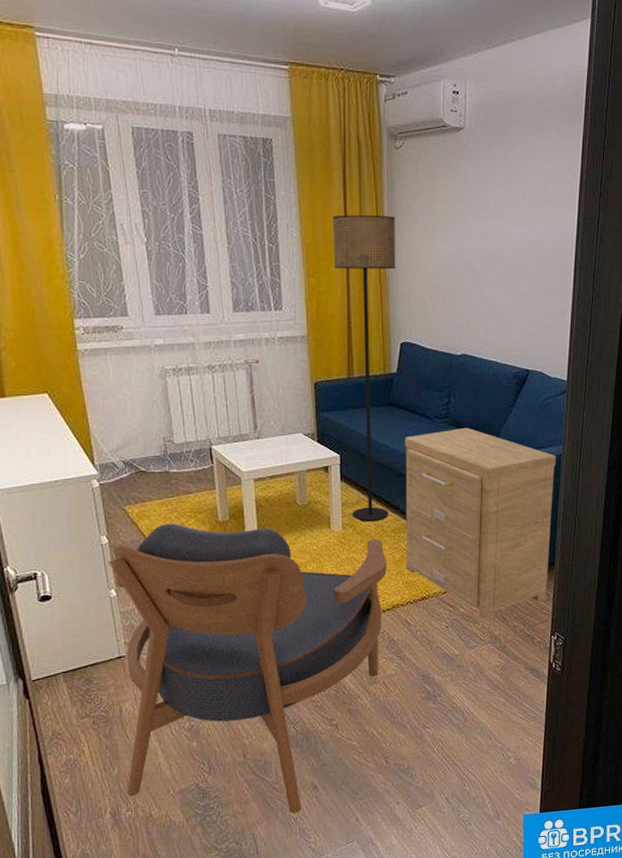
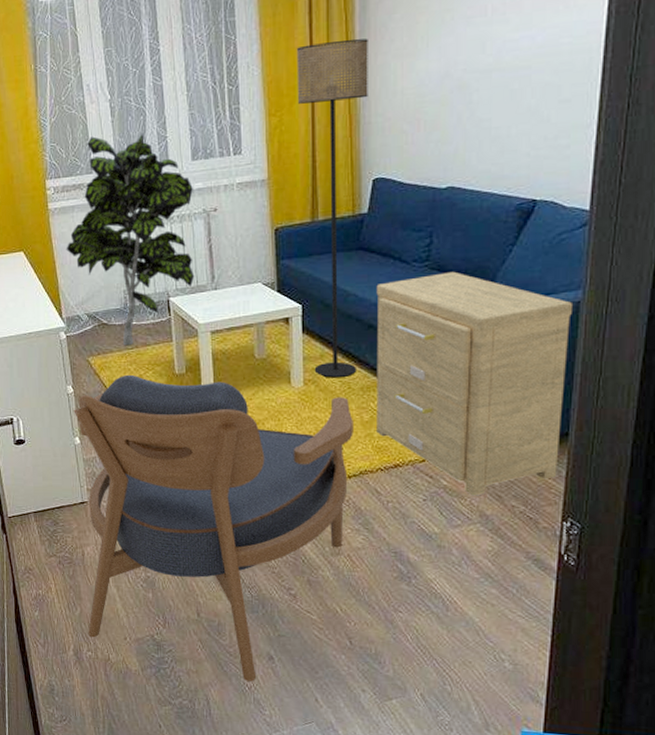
indoor plant: none [98,278,238,493] -> present [66,132,195,345]

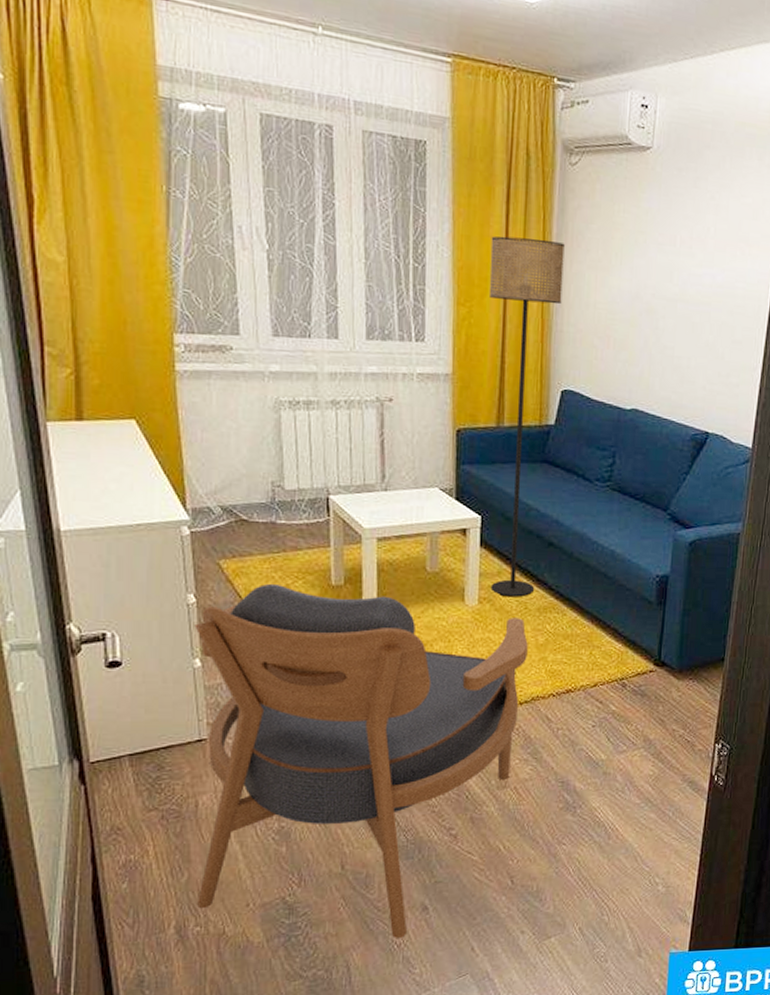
indoor plant: present [66,132,195,345] -> none [197,290,366,547]
side table: present [376,271,574,496] -> none [551,494,735,721]

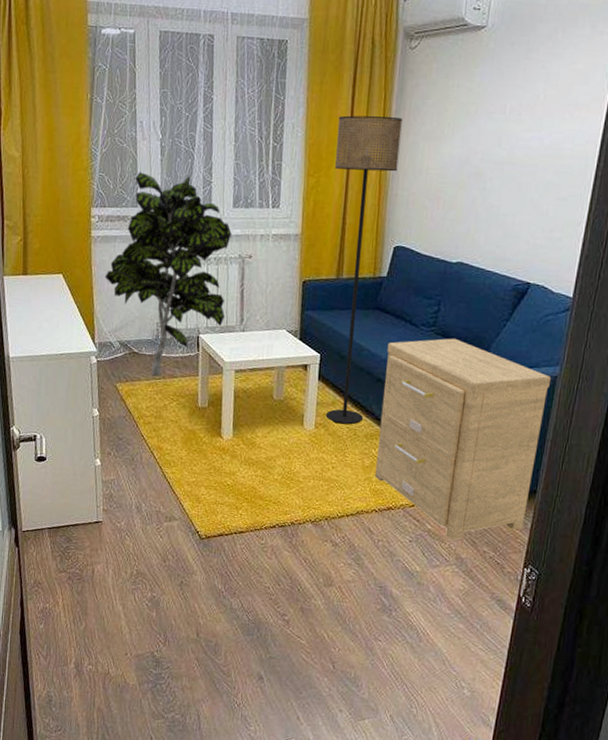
armchair: present [194,583,528,938] -> none [91,403,356,699]
indoor plant: none [197,290,366,547] -> present [104,172,232,375]
side table: none [551,494,735,721] -> present [375,338,552,541]

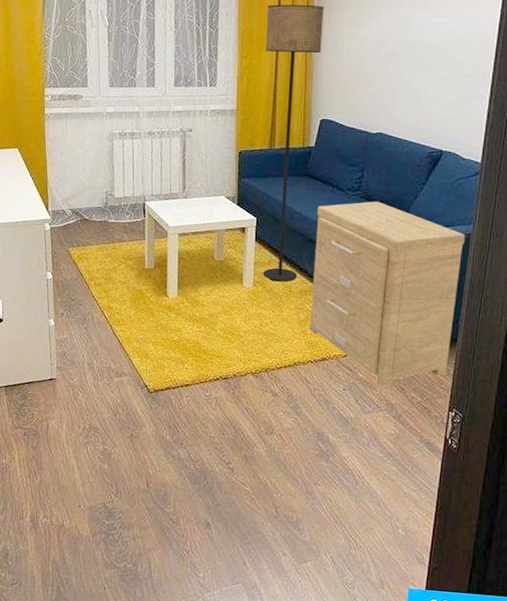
indoor plant: present [104,172,232,375] -> none [57,55,173,240]

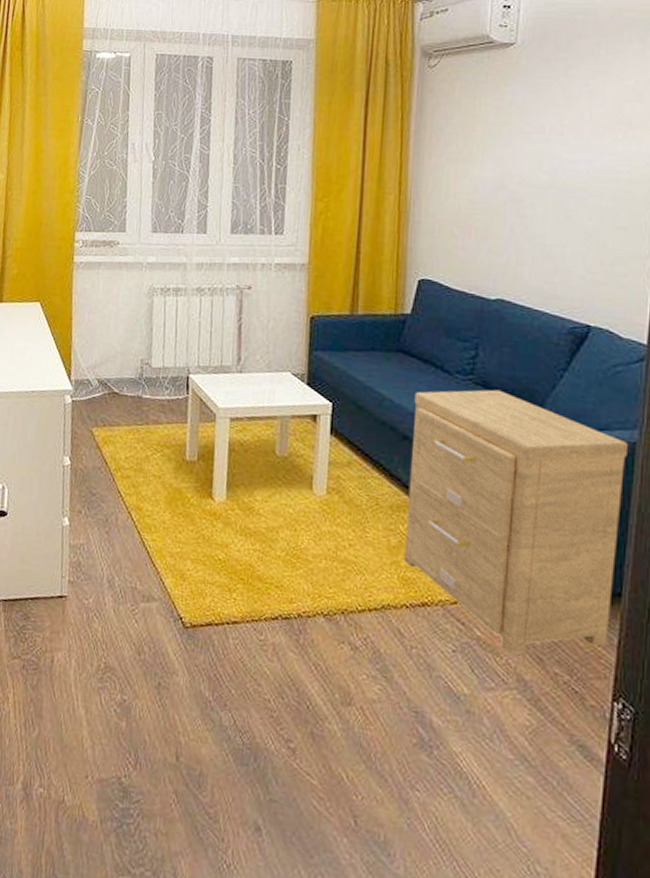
floor lamp: present [263,4,324,282] -> none [340,136,423,492]

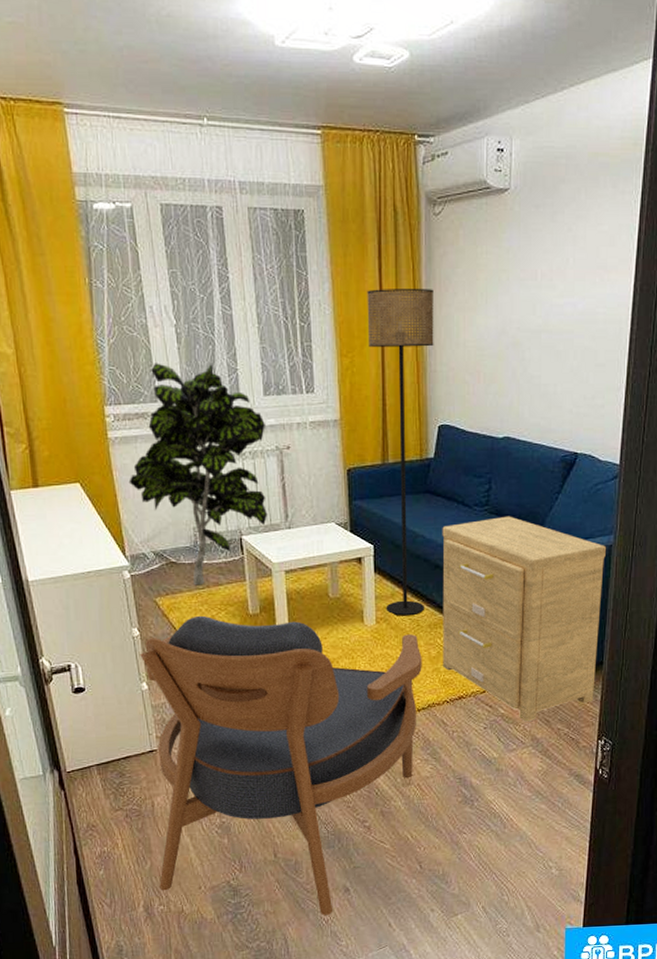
armchair: none [43,453,379,858] -> present [140,615,422,915]
indoor plant: none [85,195,229,420] -> present [128,363,268,584]
floor lamp: none [340,136,423,492] -> present [367,289,434,616]

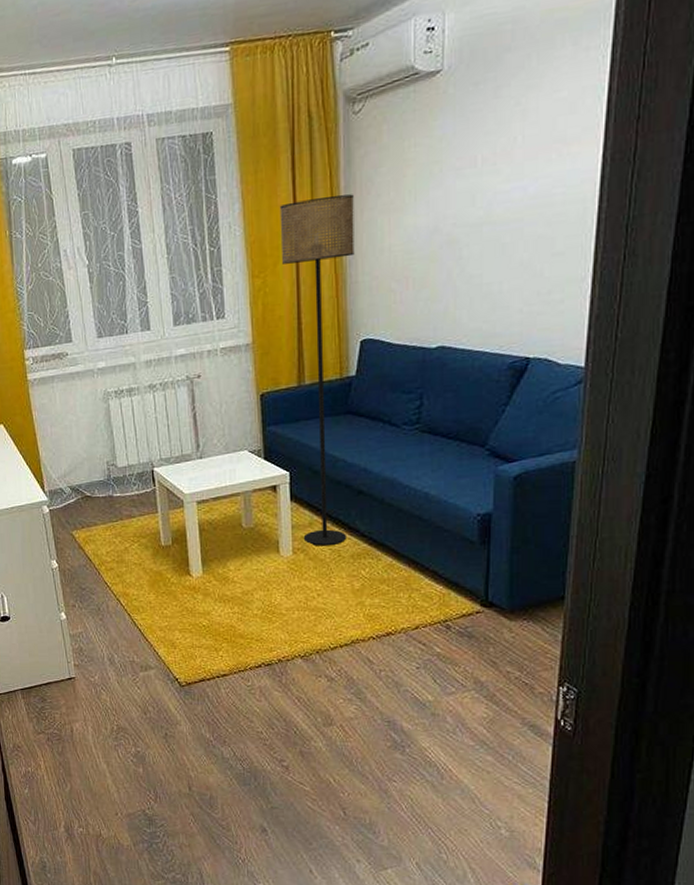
indoor plant: present [128,363,268,584] -> none [46,298,179,517]
armchair: present [140,615,422,915] -> none [58,547,344,854]
side table: present [442,516,607,722] -> none [366,433,569,663]

